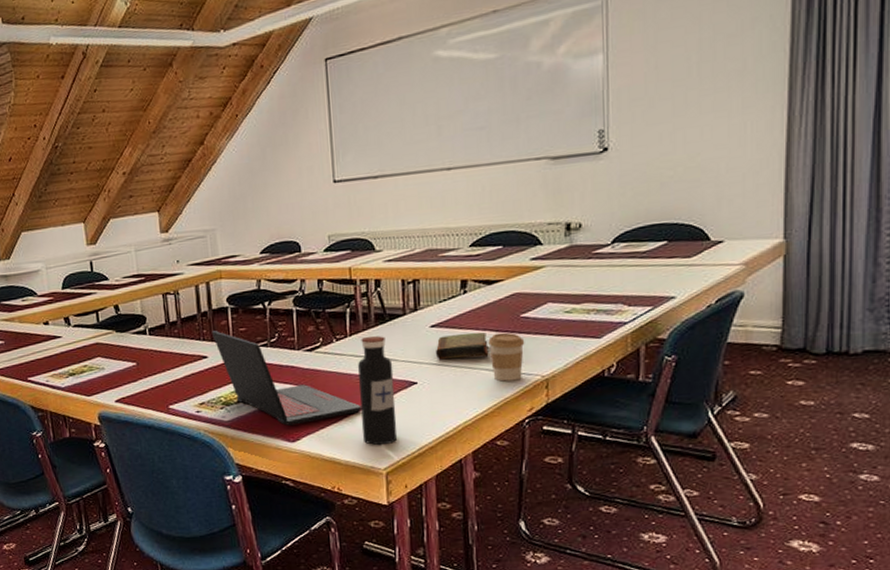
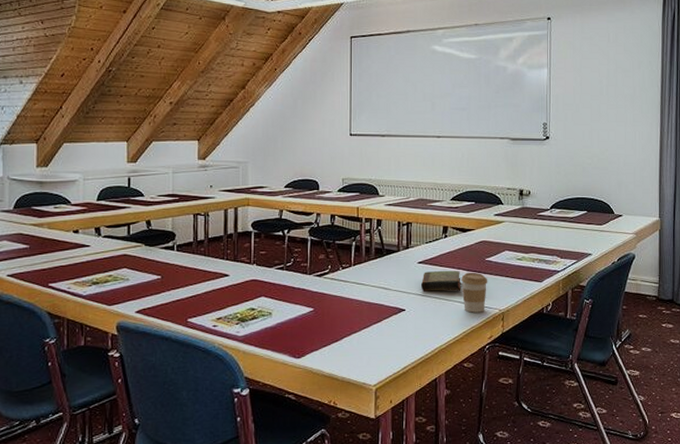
laptop: present [212,331,362,426] -> none [235,252,359,343]
water bottle: present [358,335,398,446] -> none [359,267,387,364]

